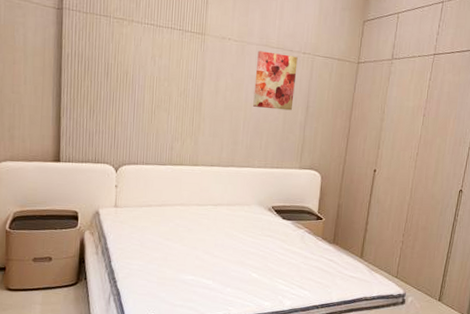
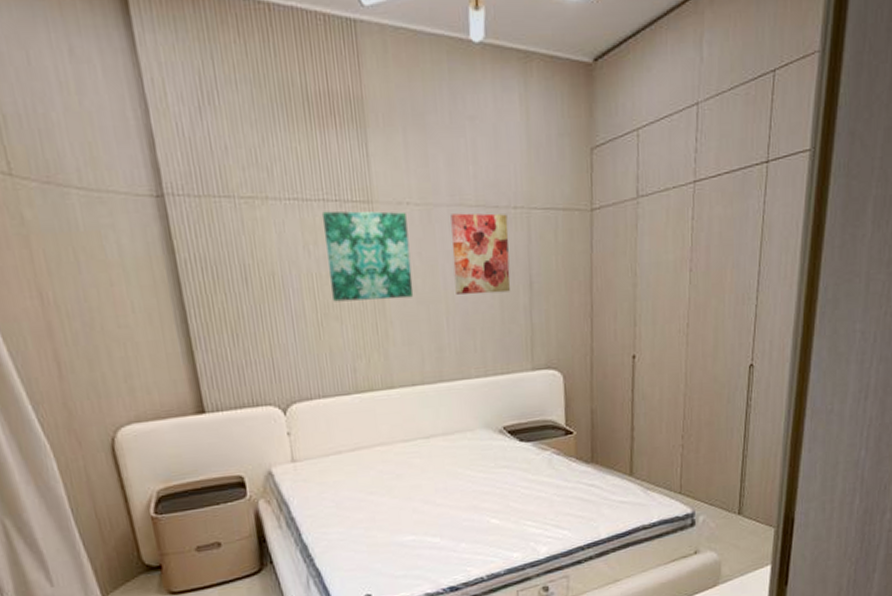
wall art: none [166,35,227,104] -> present [321,211,414,302]

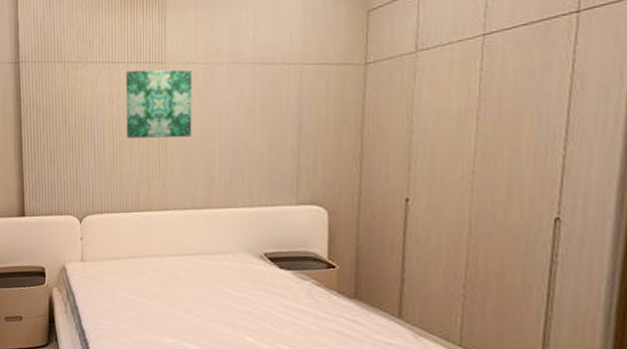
wall art: present [450,213,511,295] -> none [228,69,281,136]

